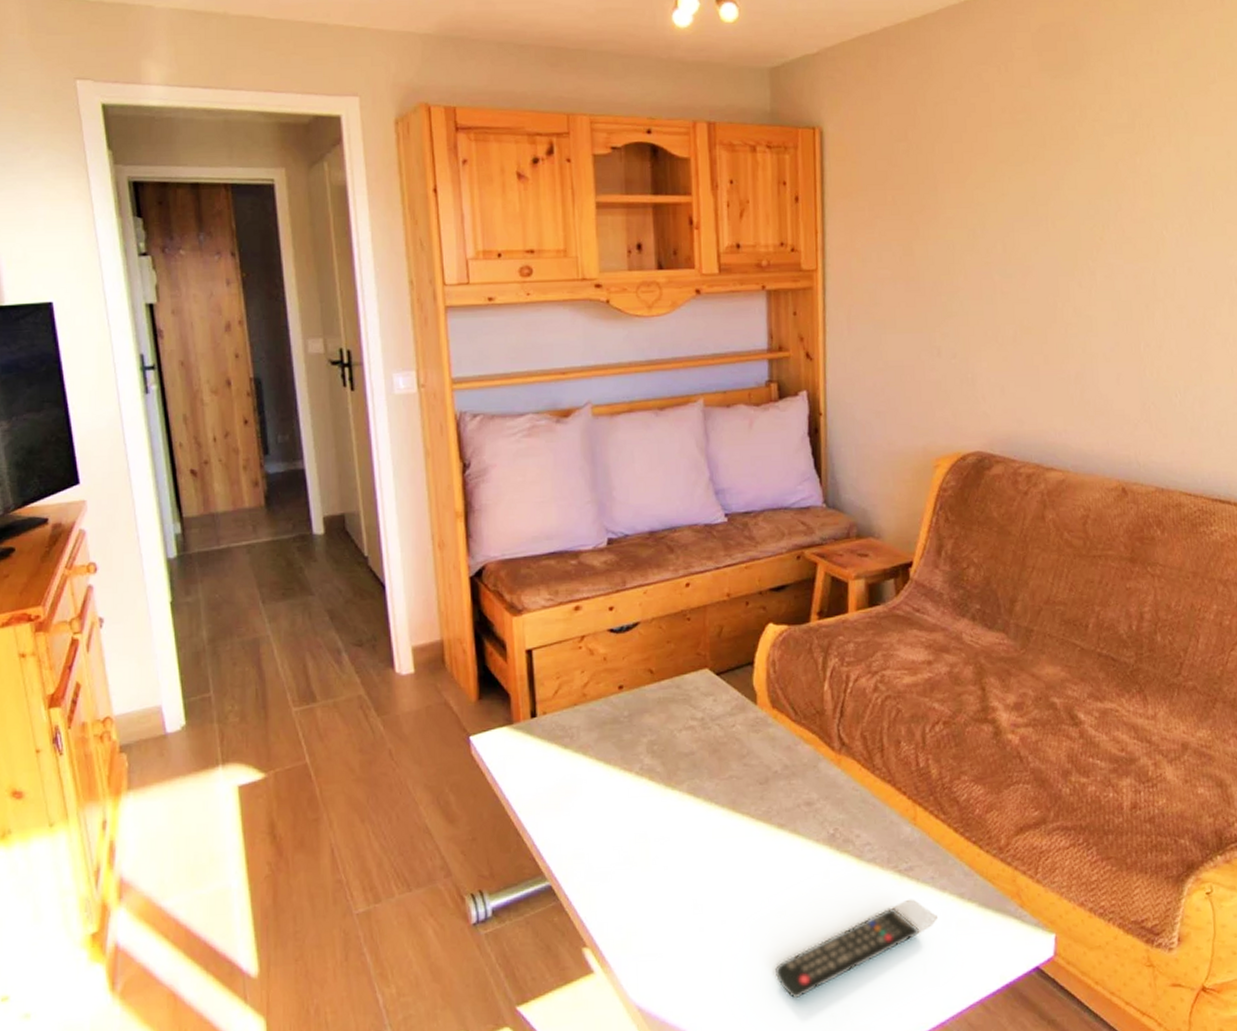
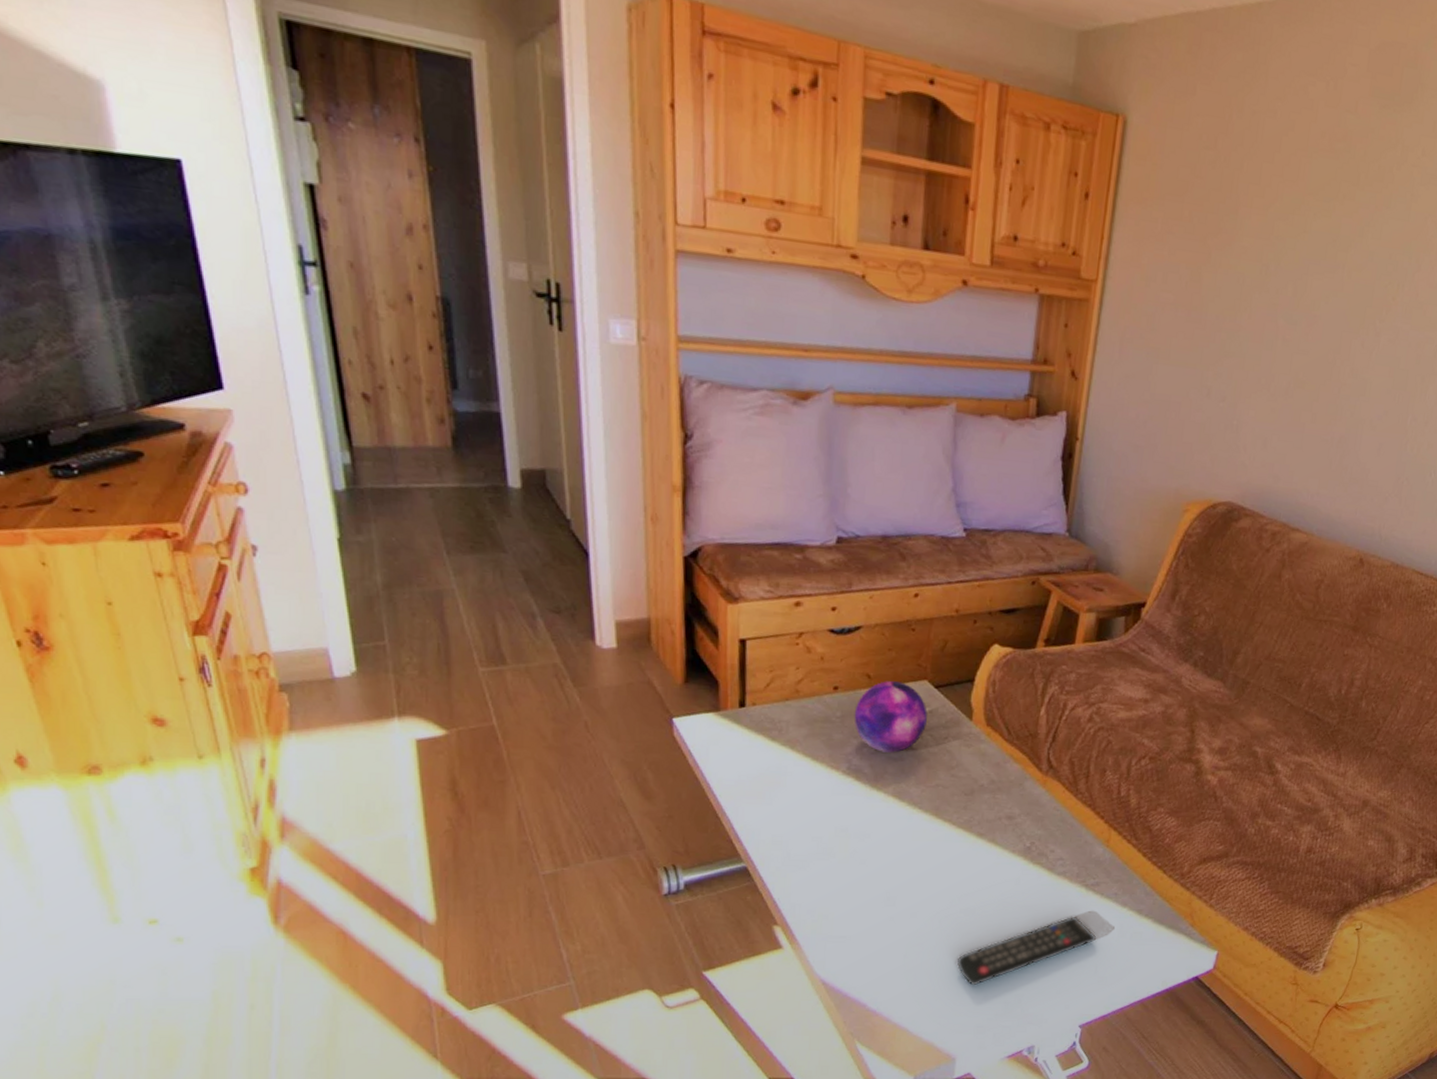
decorative orb: none [641,673,713,748] -> present [854,681,927,753]

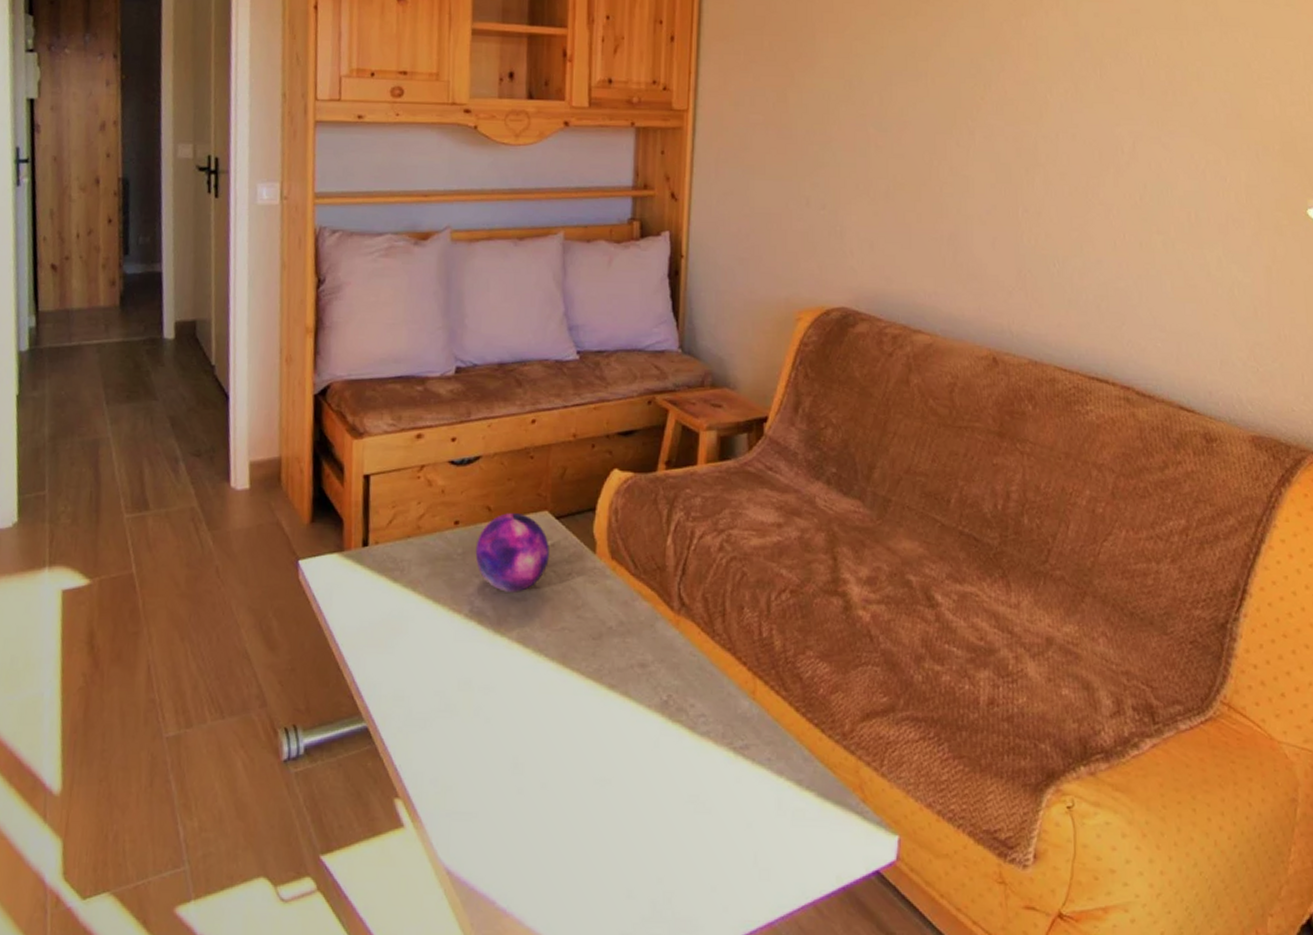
remote control: present [956,916,1096,986] -> none [594,787,751,879]

